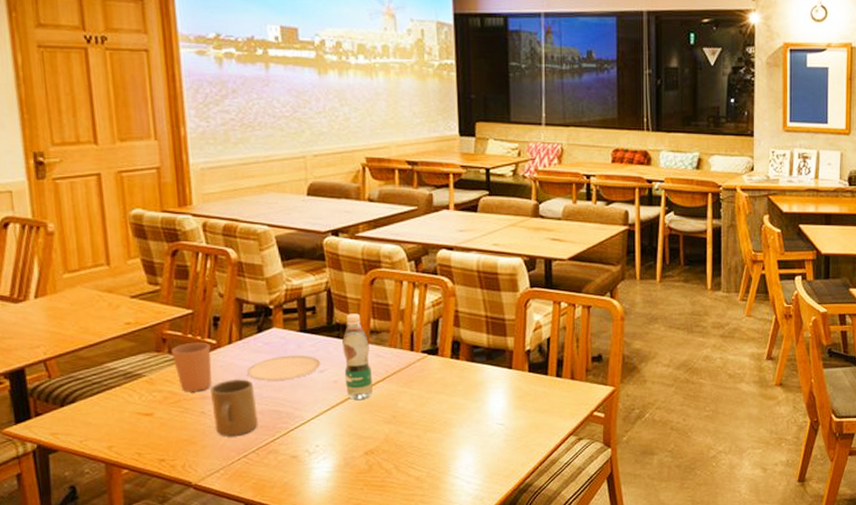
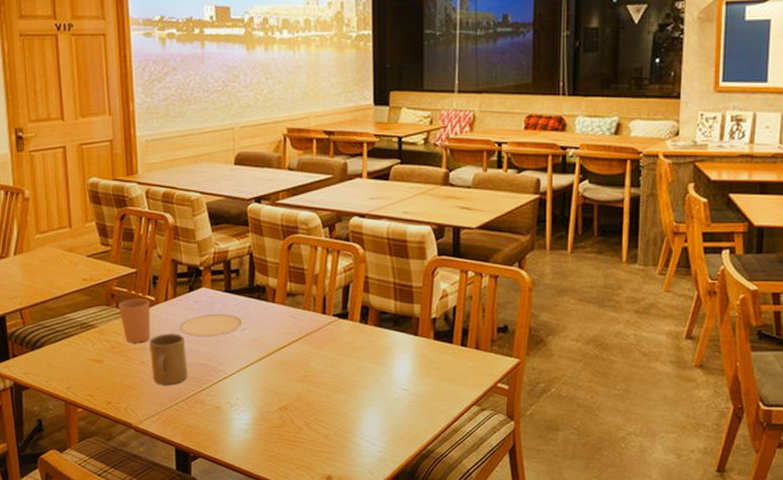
bottle: present [341,313,373,400] -> none [261,276,287,358]

